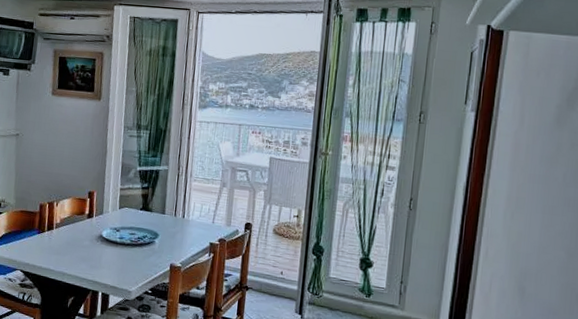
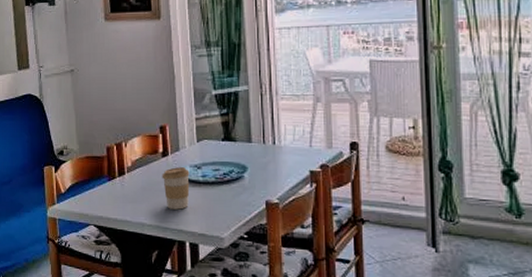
coffee cup: none [85,228,109,265] -> present [162,167,190,210]

